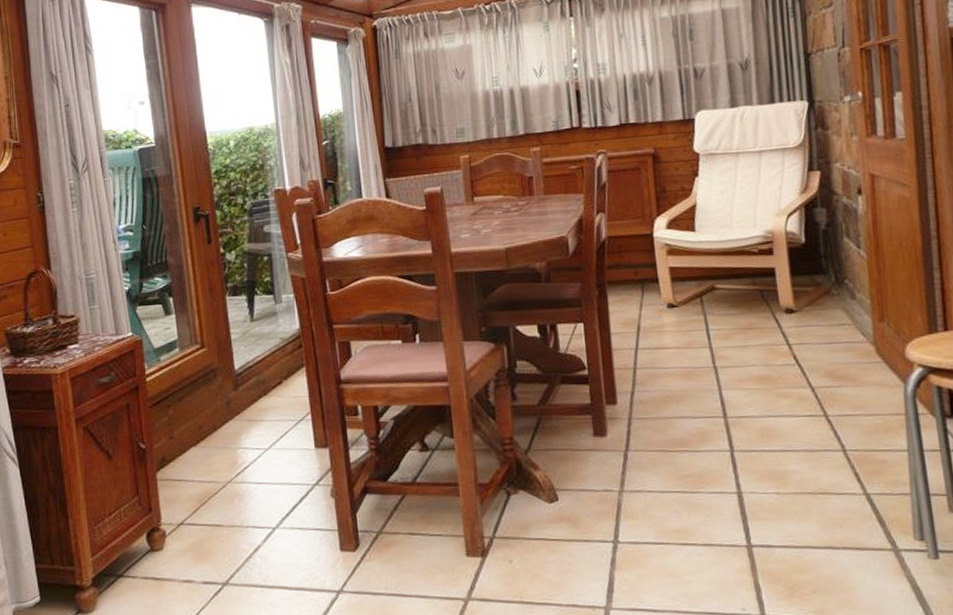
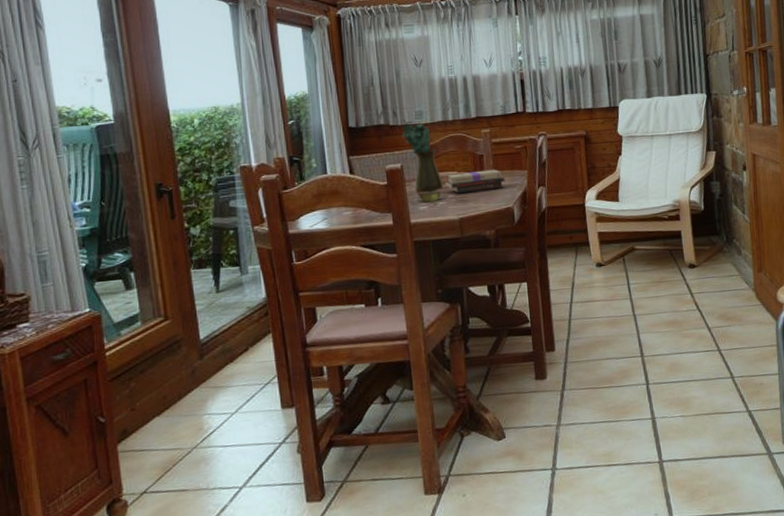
vase: none [441,138,487,230] -> present [402,120,443,203]
books: none [489,192,558,221] -> present [445,169,505,194]

